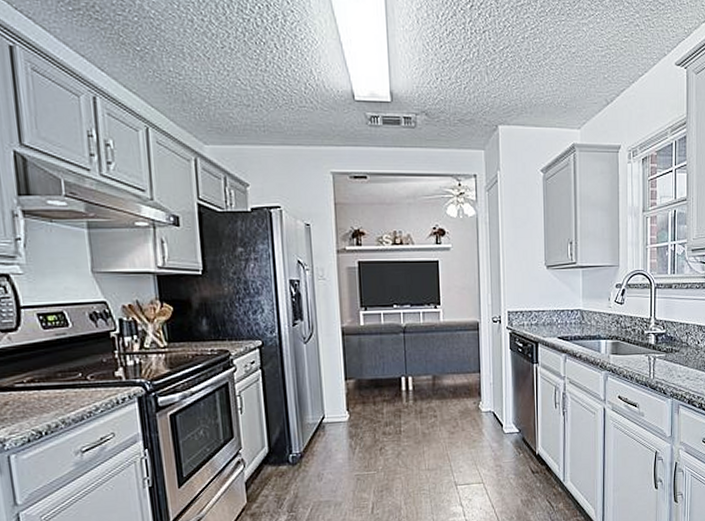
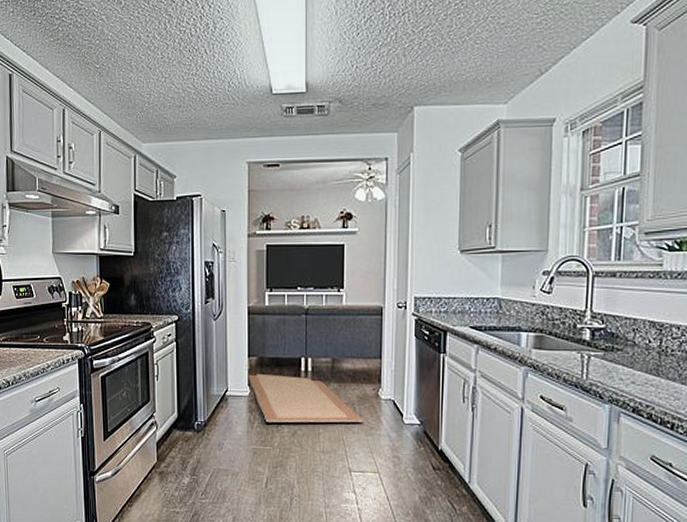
rug: none [347,396,467,447] -> present [249,374,364,423]

